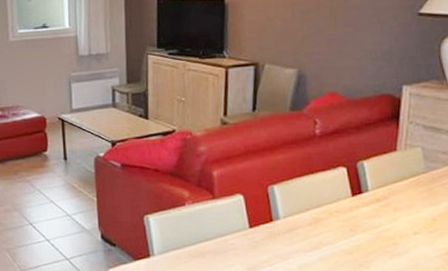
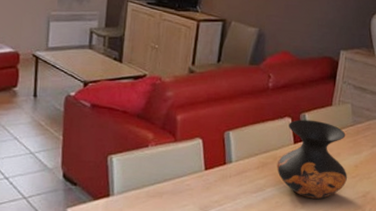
vase: none [333,168,423,257] -> present [276,119,347,199]

